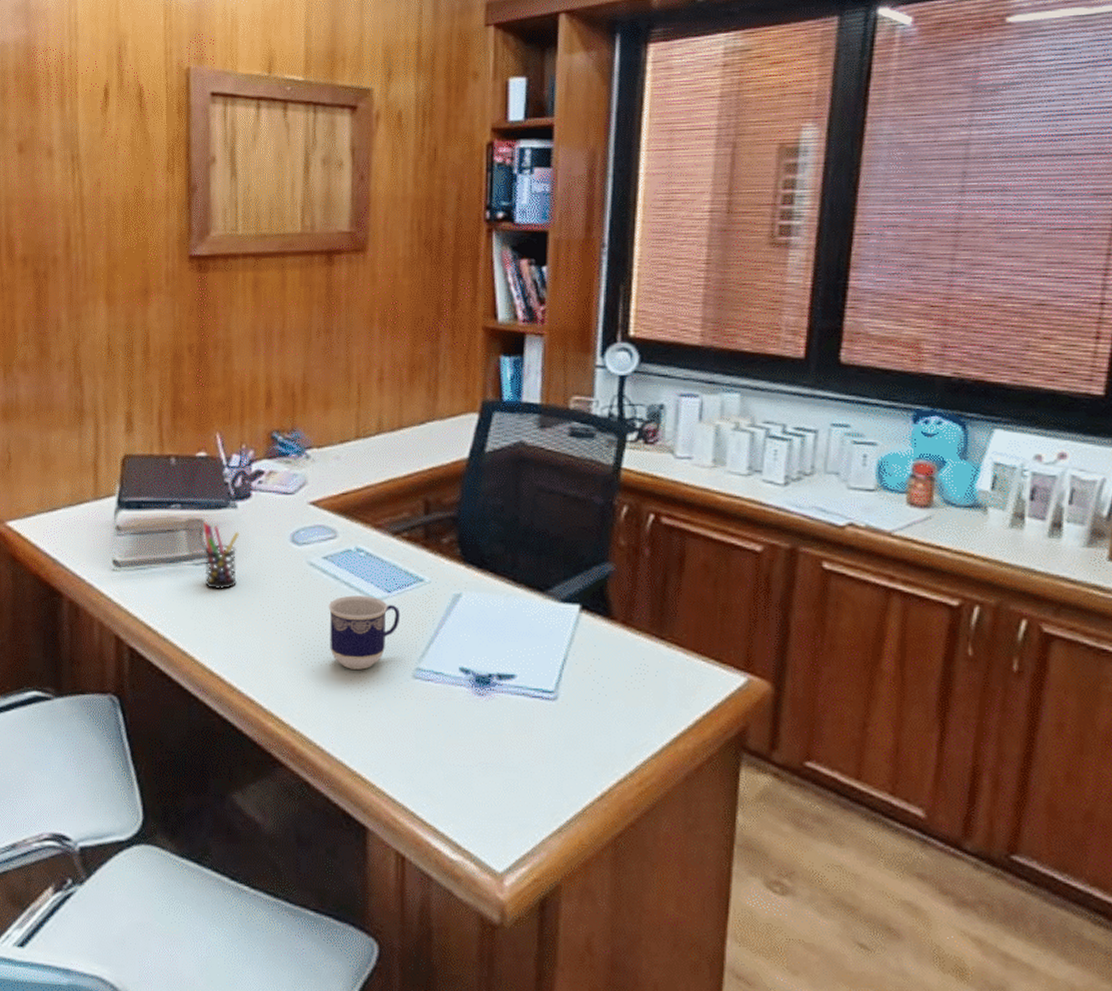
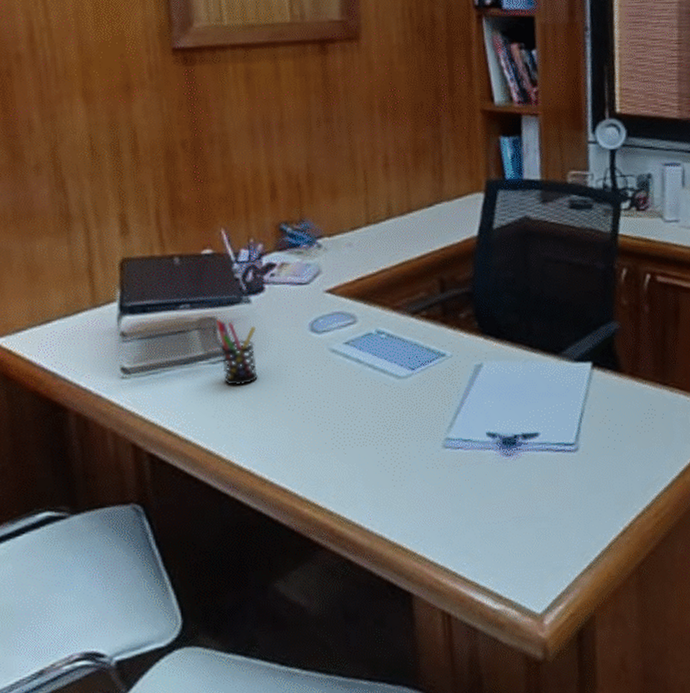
cup: present [328,595,401,670] -> none [354,375,426,447]

